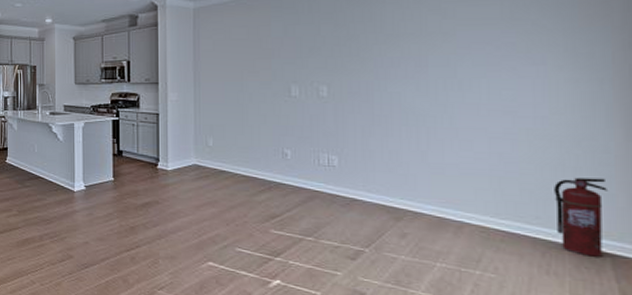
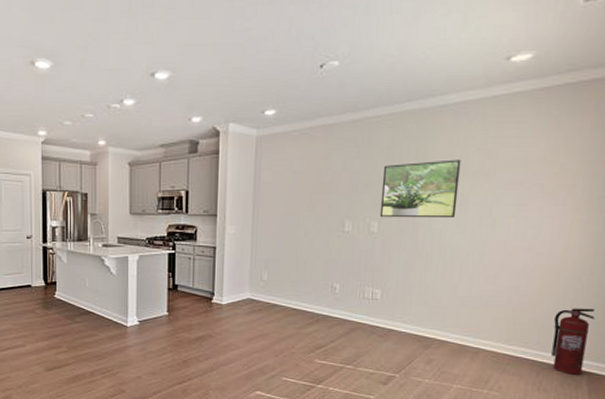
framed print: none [327,21,415,82] -> present [379,159,461,218]

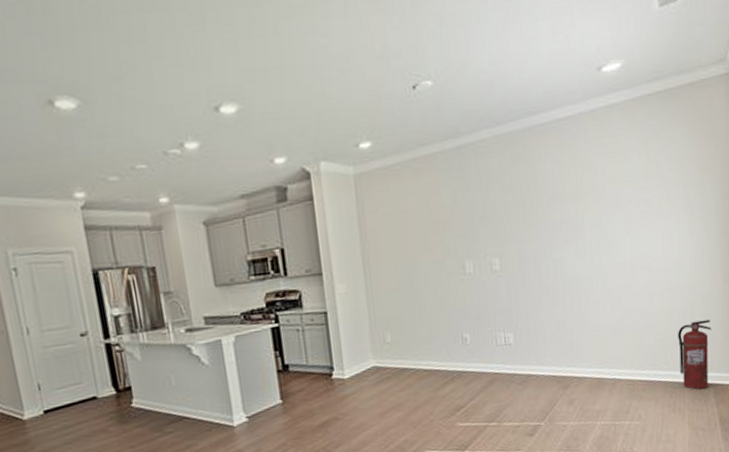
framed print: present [379,159,461,218] -> none [496,180,574,253]

